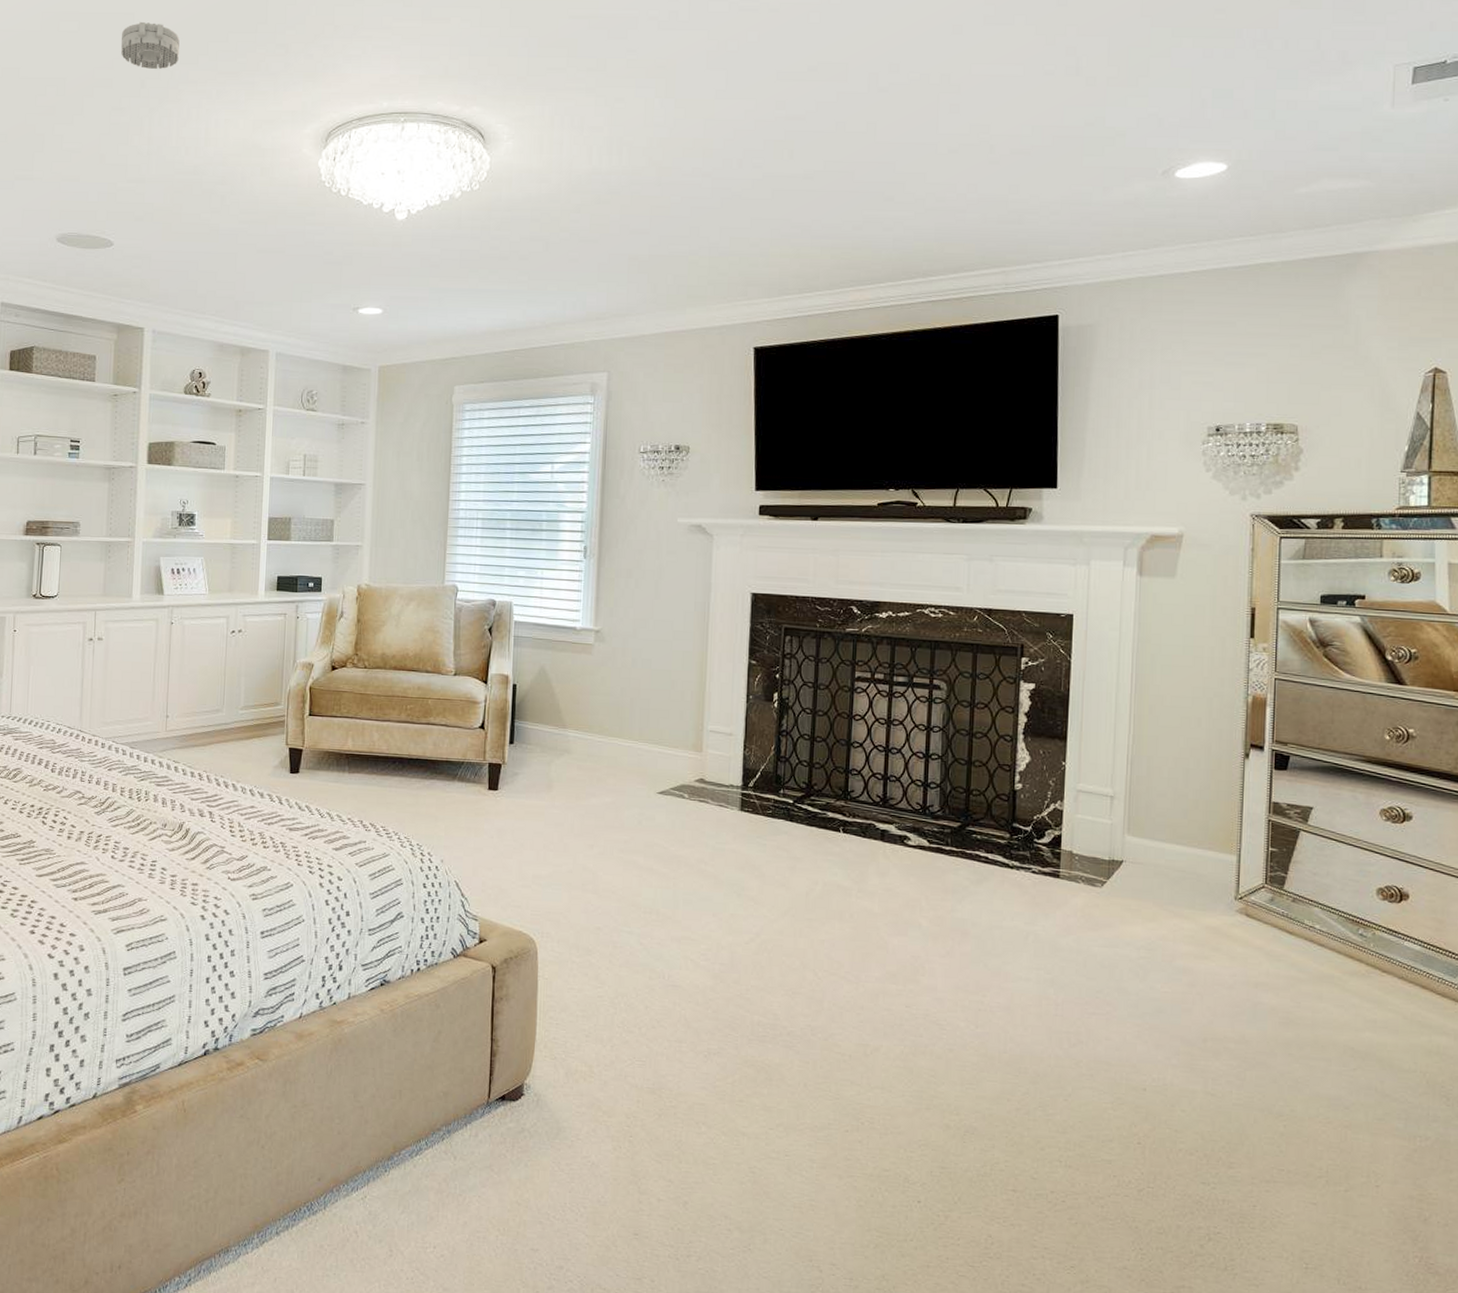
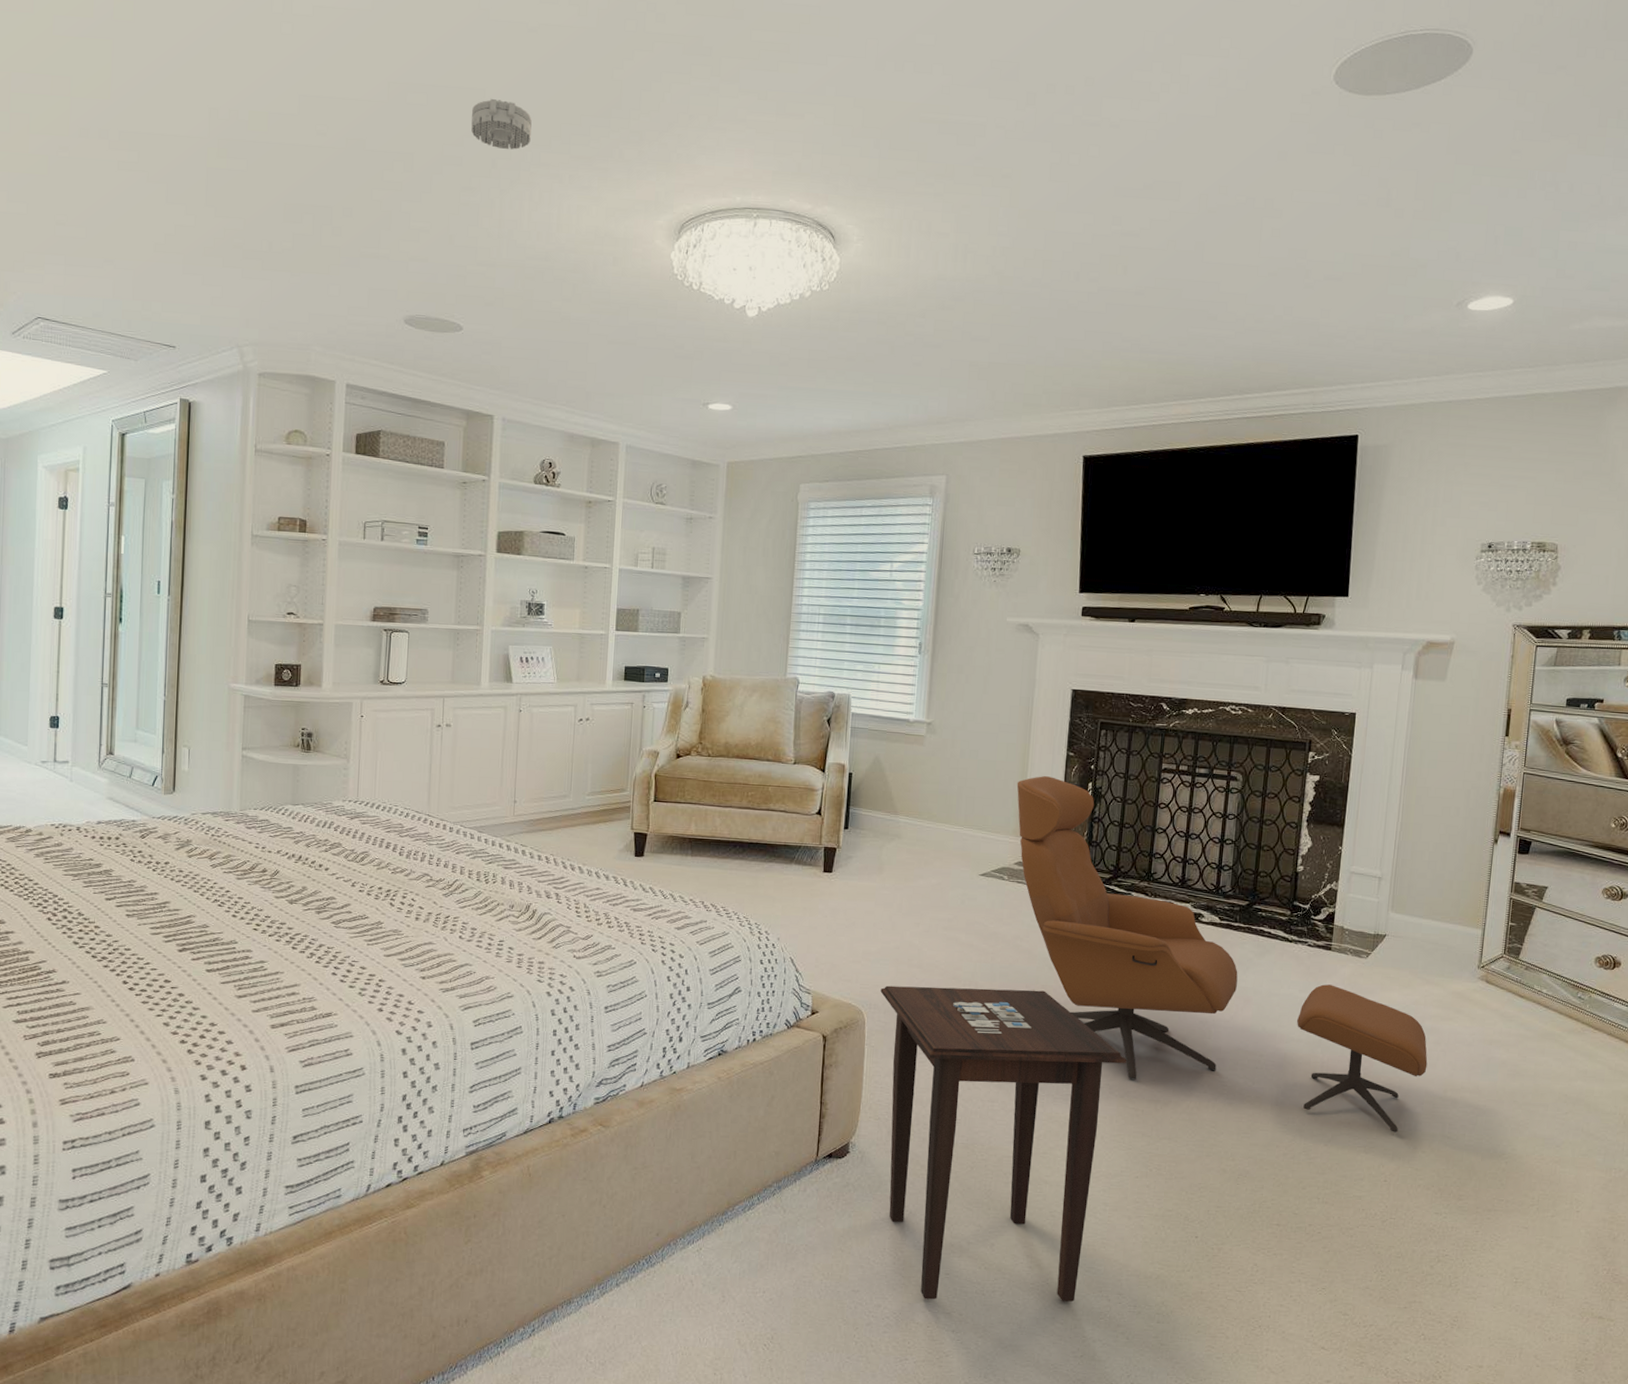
side table: none [553,912,830,1272] -> present [880,985,1127,1303]
lounge chair: none [694,686,1181,1087] -> present [1017,776,1428,1133]

